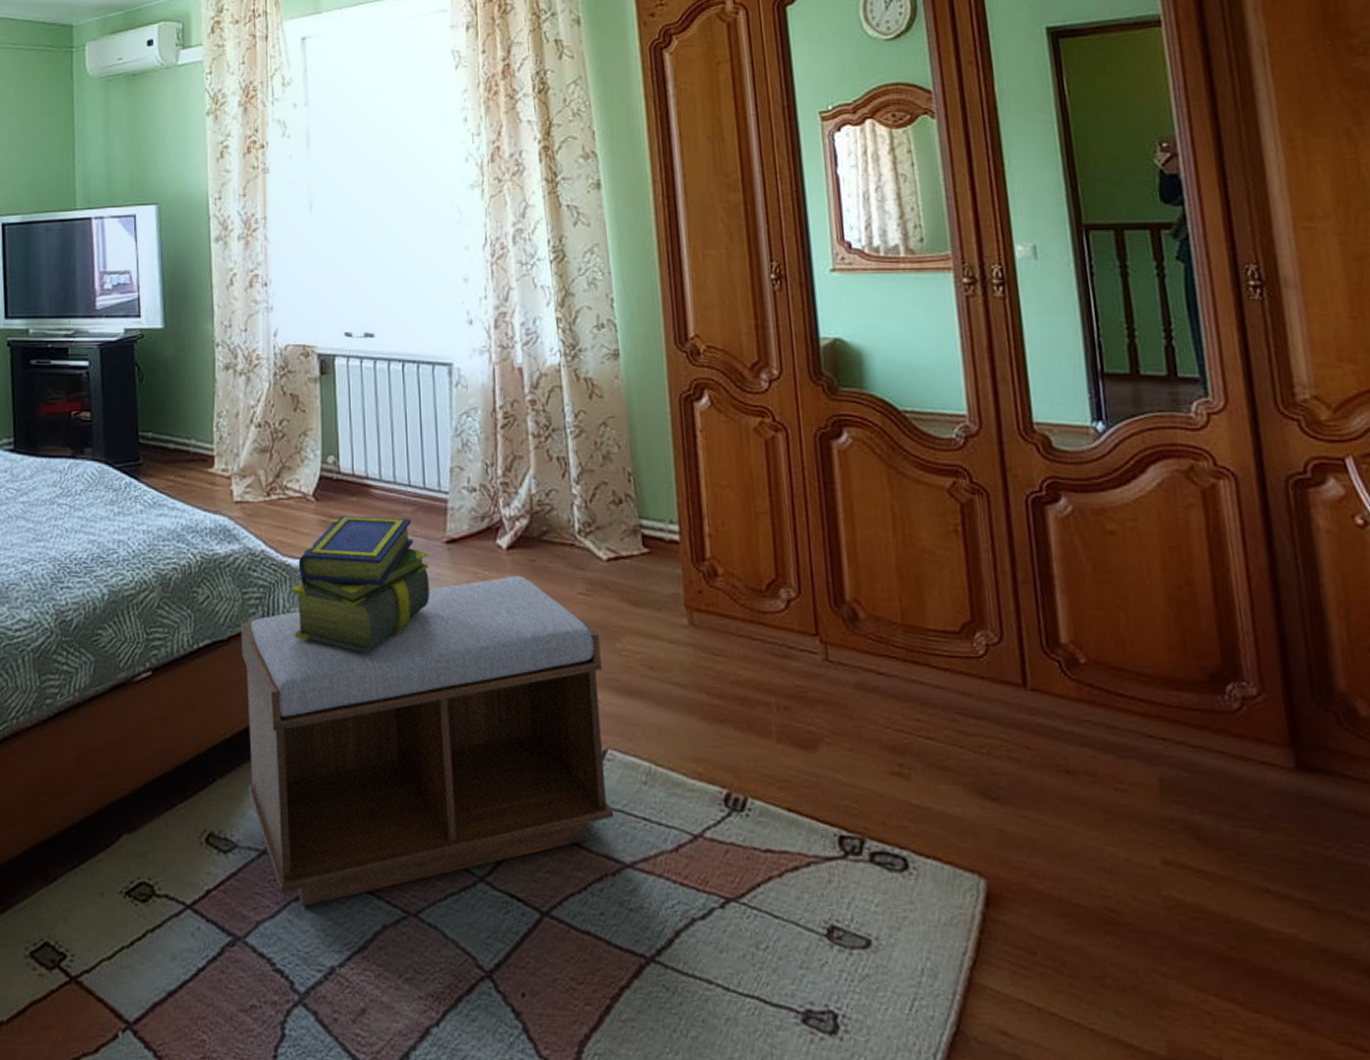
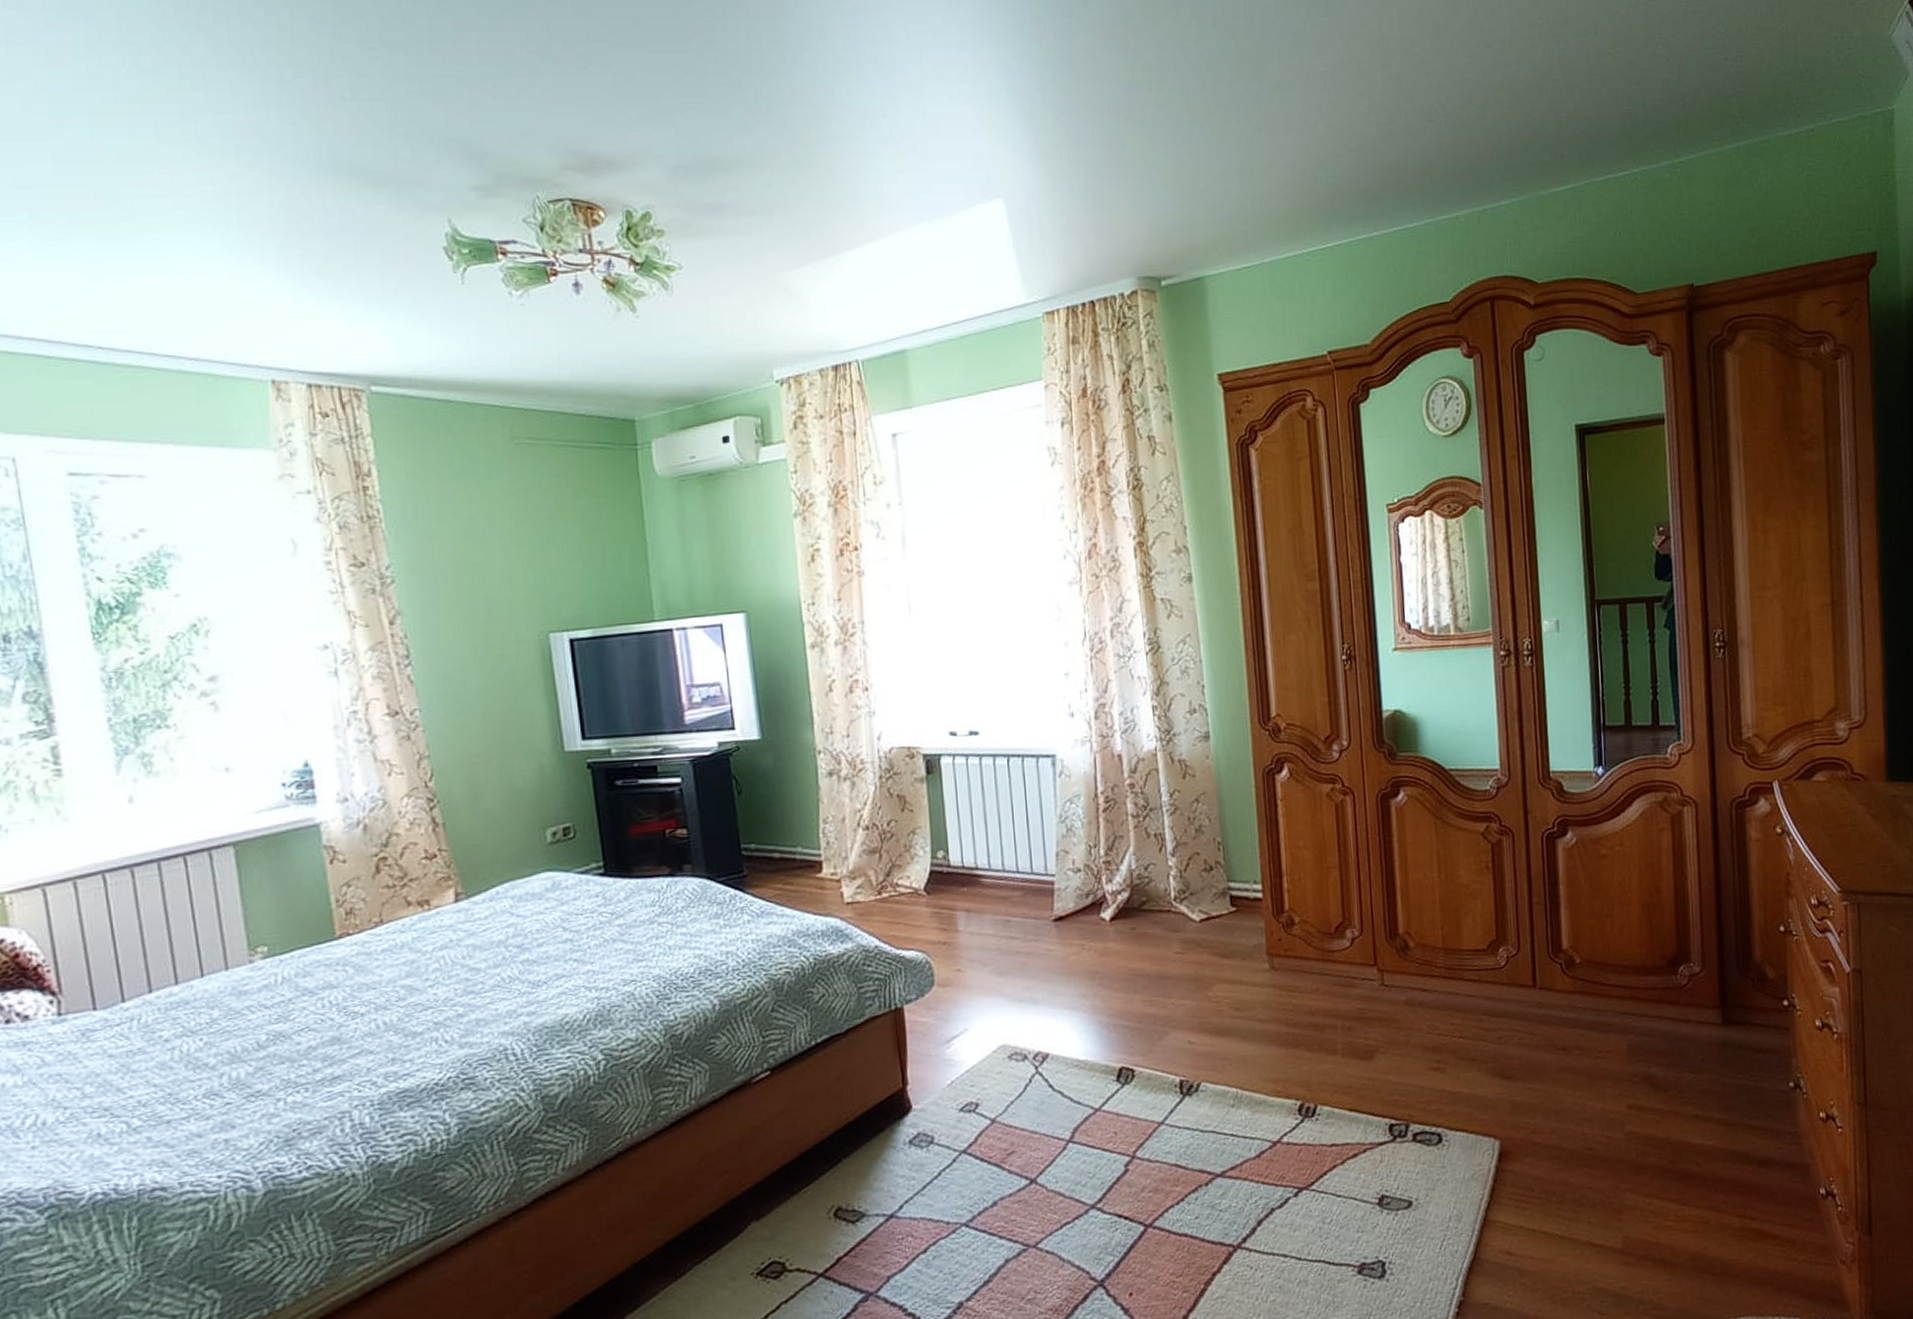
bench: present [240,575,614,907] -> none [857,943,1207,1256]
stack of books: present [292,515,430,654] -> none [907,902,1040,1029]

